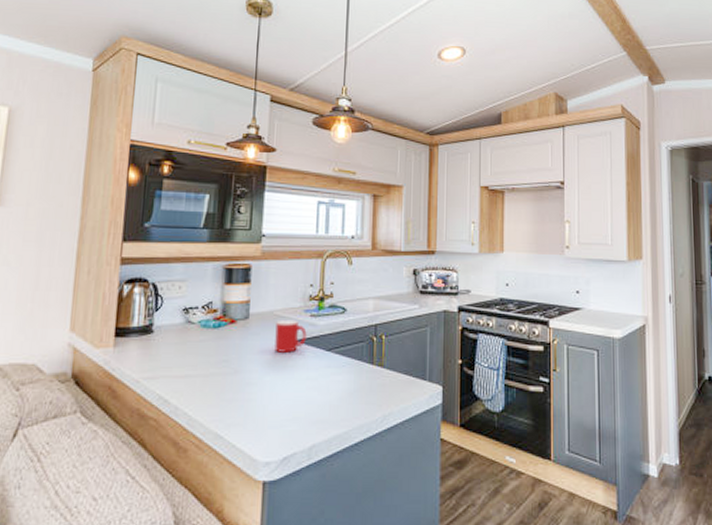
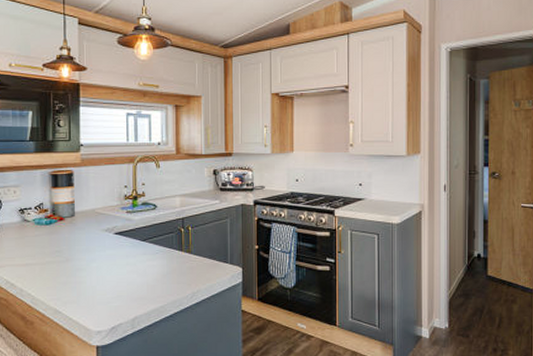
cup: present [275,319,307,353] -> none [98,216,124,243]

